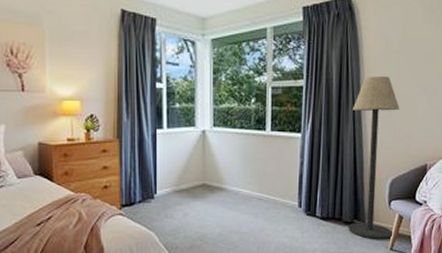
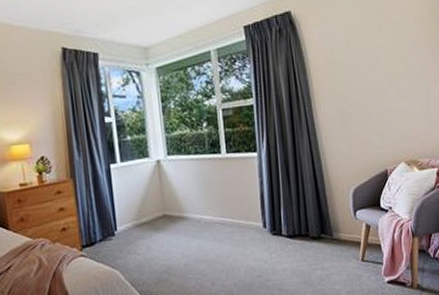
floor lamp: present [348,76,400,239] -> none [306,86,363,252]

